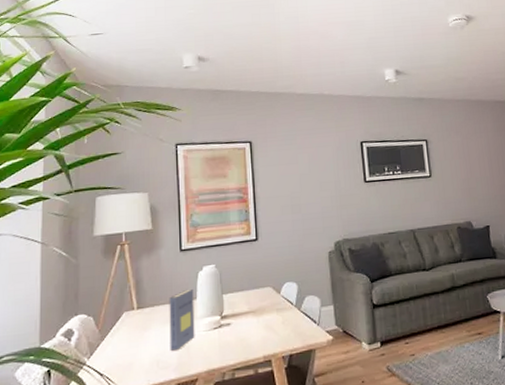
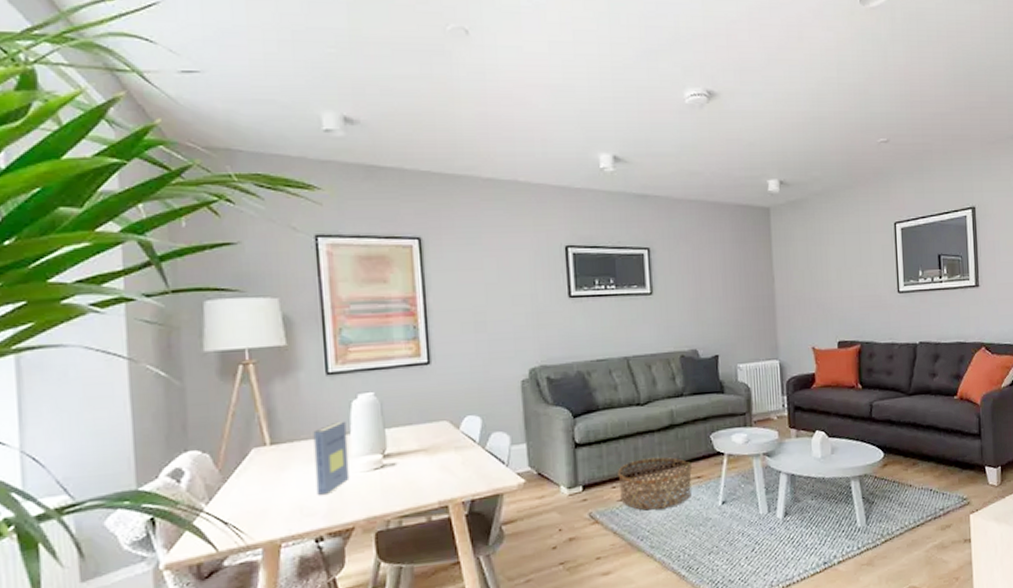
basket: none [409,316,474,364] -> present [618,457,692,511]

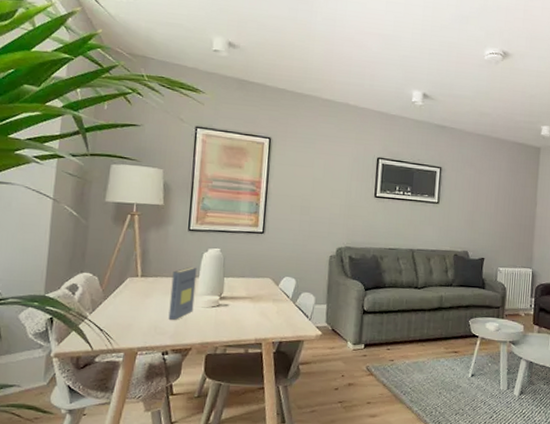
basket: present [618,457,692,511] -> none [392,330,451,373]

